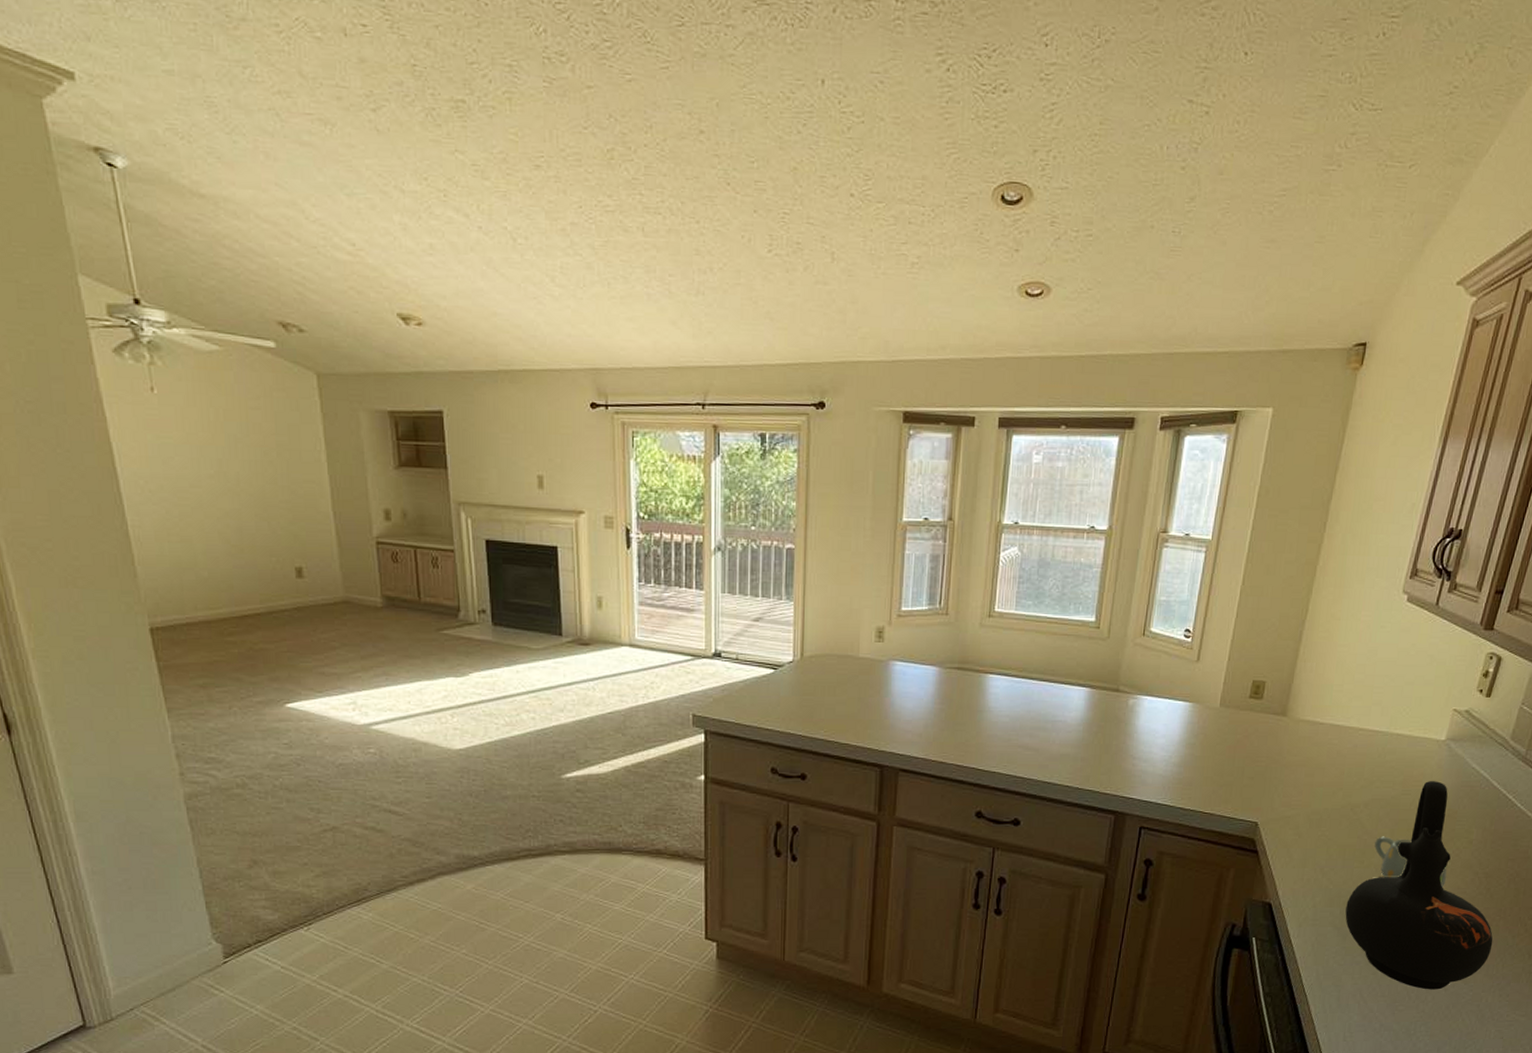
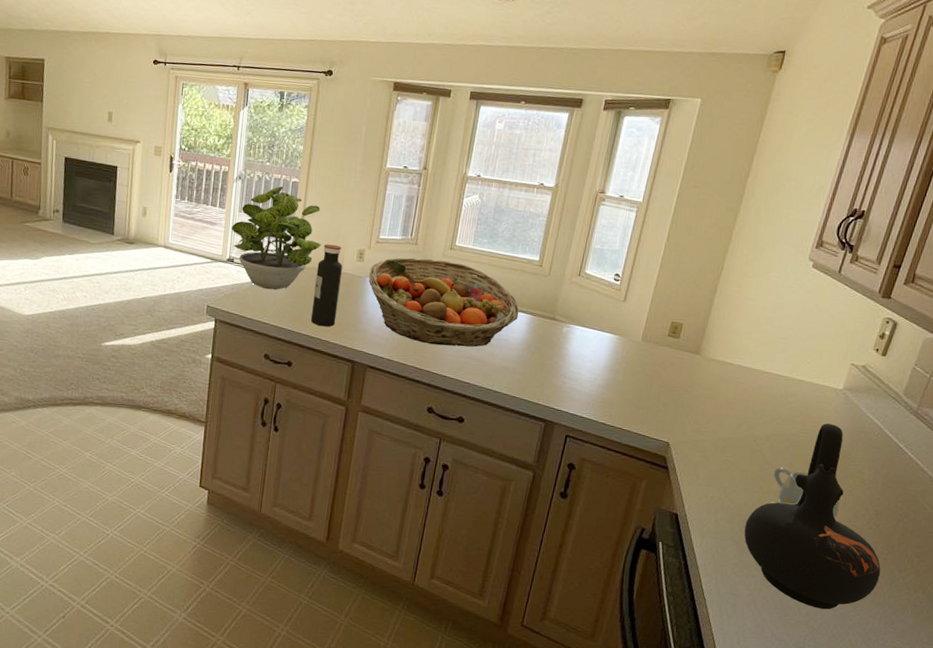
potted plant: none [714,555,830,688] -> present [231,186,321,290]
water bottle: none [824,623,859,727] -> present [310,244,343,327]
fruit basket: none [892,630,1076,736] -> present [368,257,519,347]

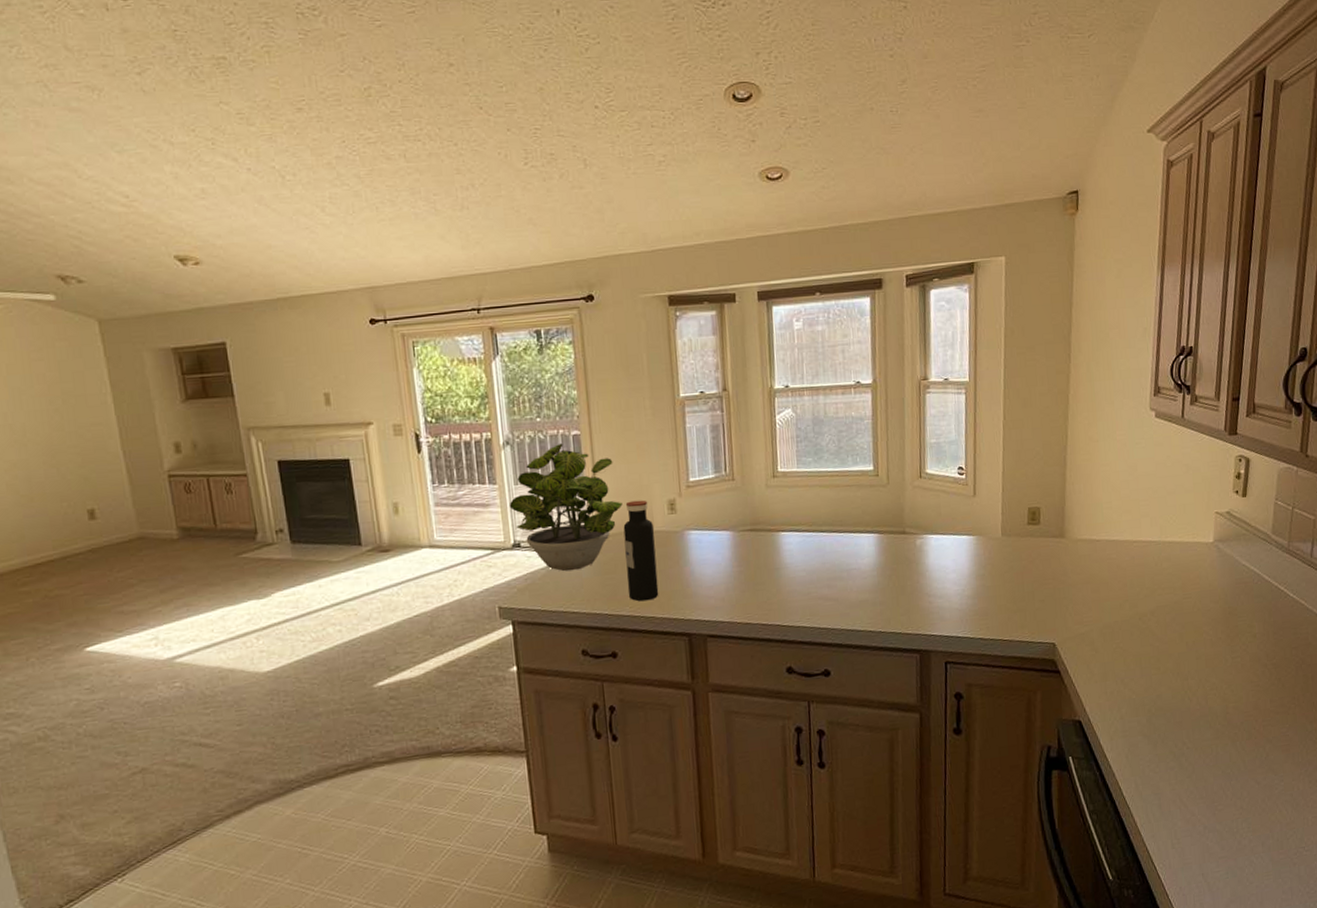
fruit basket: present [368,257,519,347] -> none [686,491,865,594]
ceramic jug: present [744,423,881,610] -> none [1151,582,1293,786]
mug: present [773,467,840,519] -> none [1167,640,1239,684]

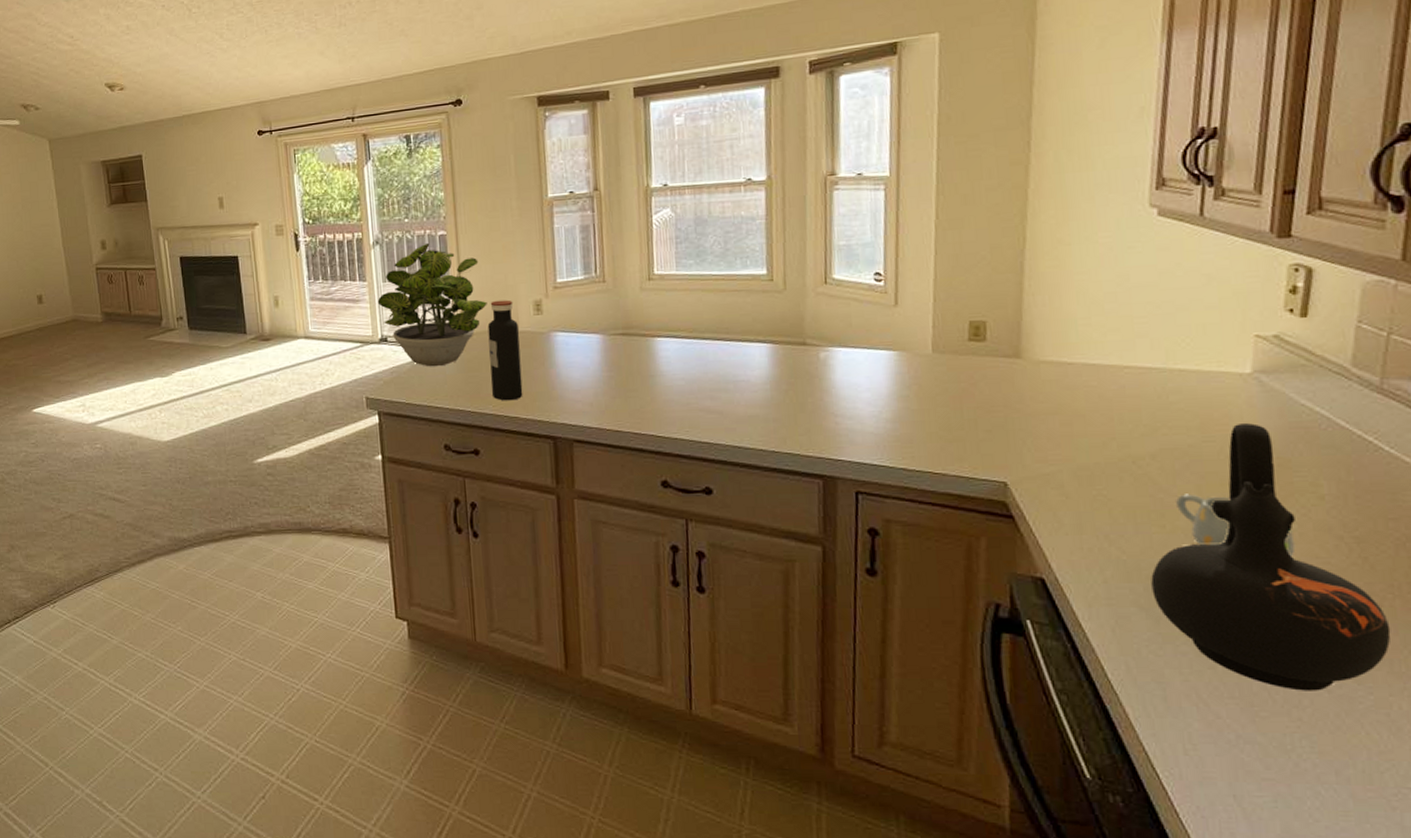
ceramic jug: none [1151,582,1293,786] -> present [1151,423,1391,691]
mug: none [1167,640,1239,684] -> present [1176,493,1296,557]

